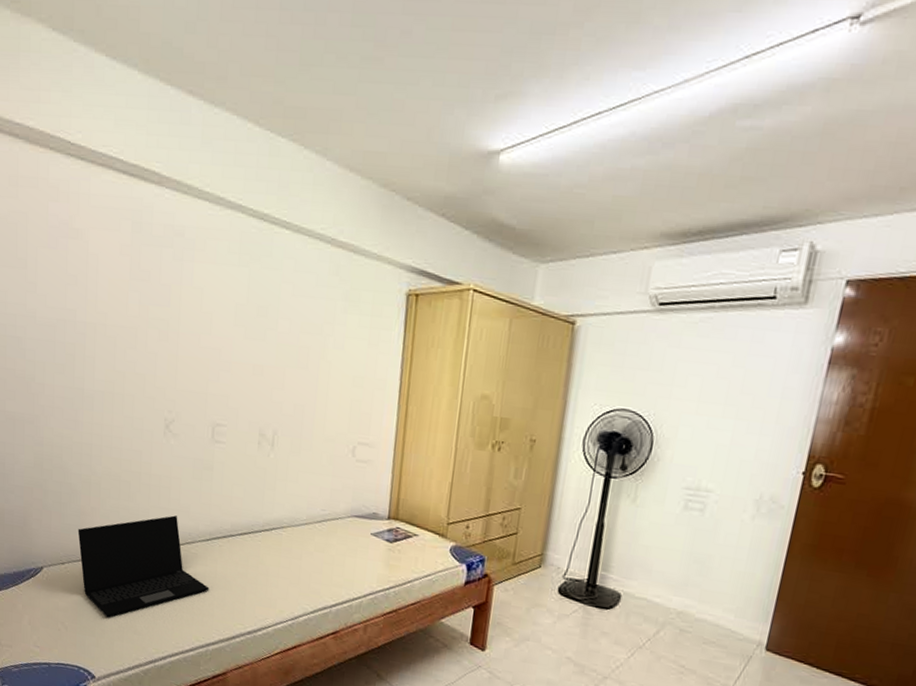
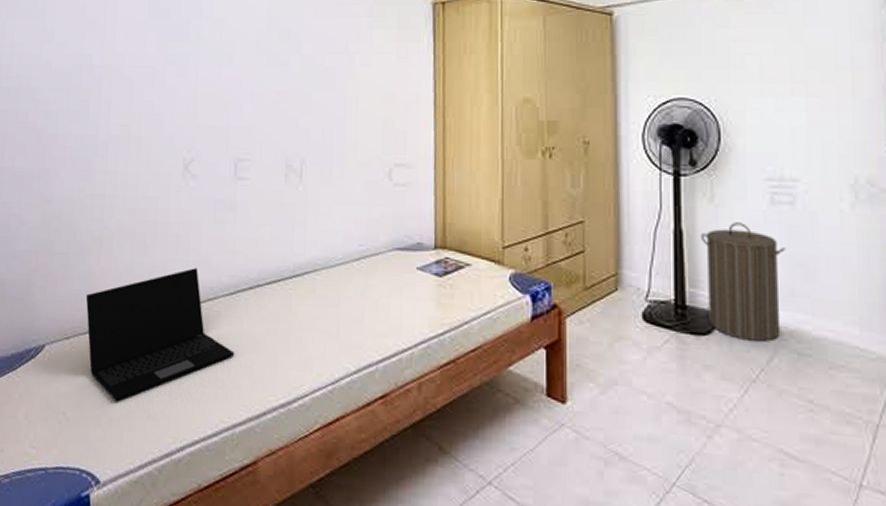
laundry hamper: none [612,521,689,619] -> present [700,222,786,342]

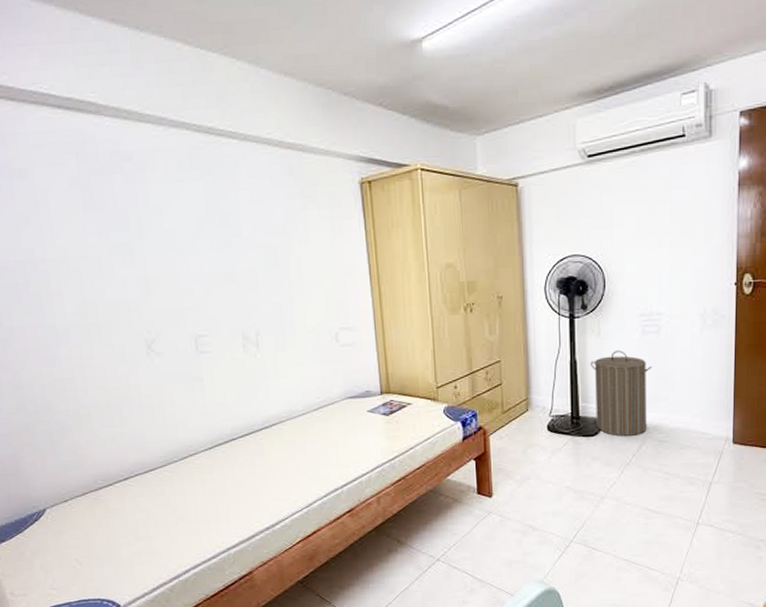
laptop: present [86,268,235,402] -> none [75,431,221,545]

